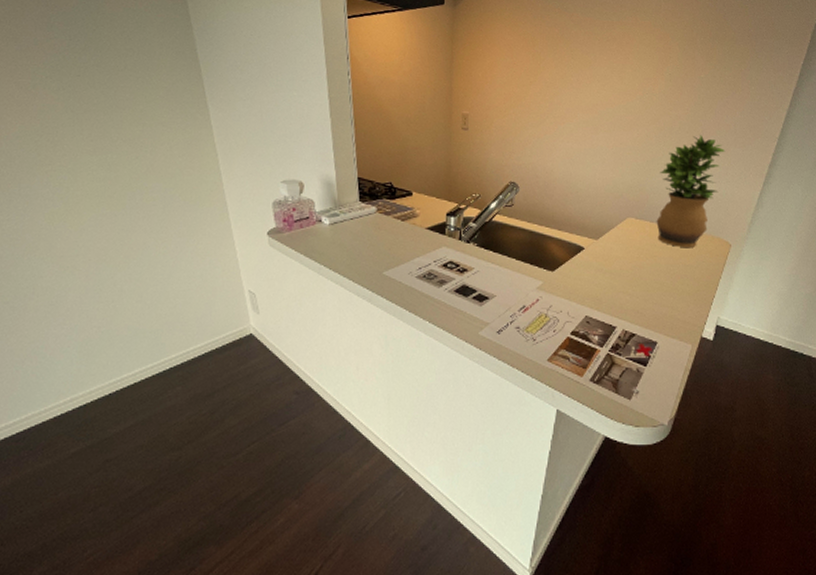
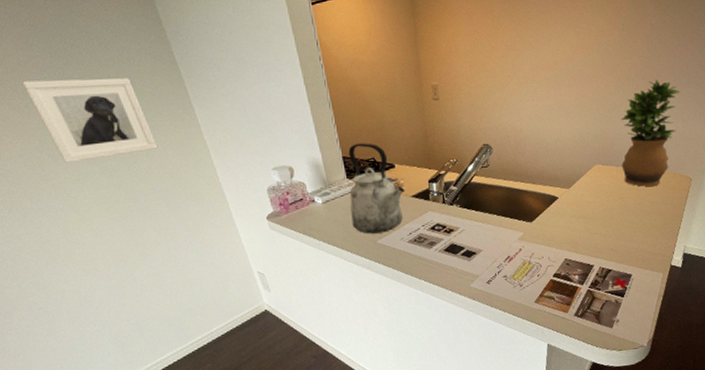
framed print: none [34,61,164,150] -> present [22,78,158,163]
kettle: none [358,165,420,264] -> present [348,143,405,234]

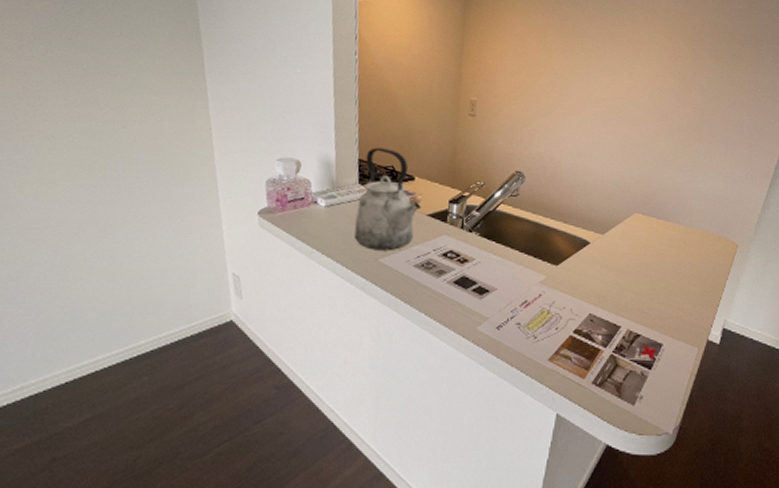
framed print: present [22,78,158,163] -> none [23,22,155,117]
potted plant: present [621,79,681,187] -> none [663,134,733,246]

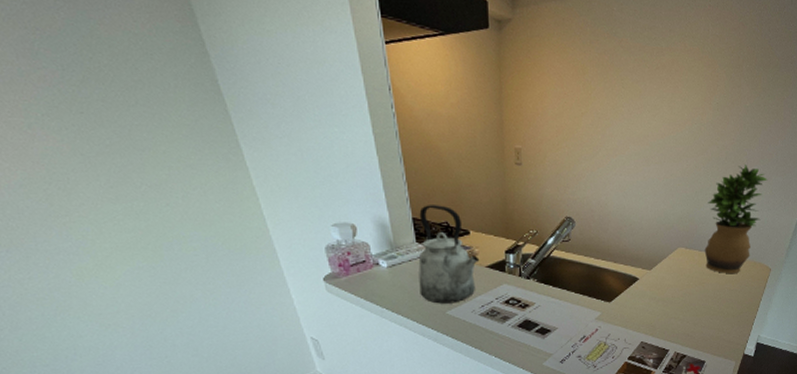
potted plant: none [663,134,733,246] -> present [704,165,768,273]

